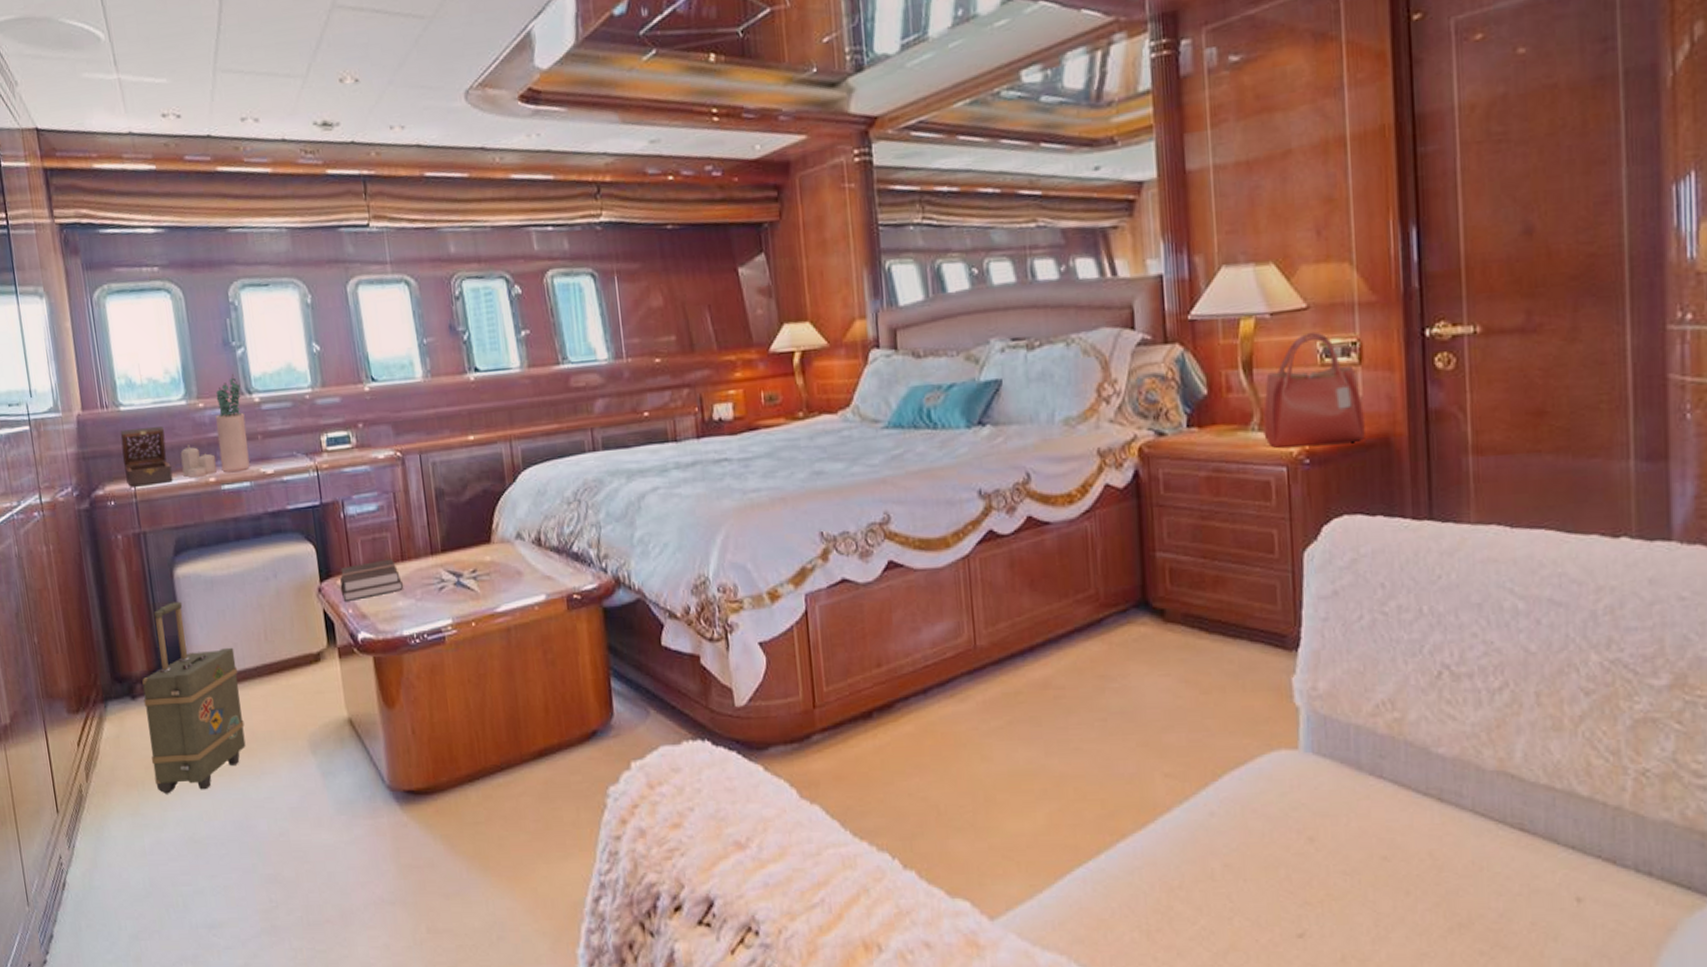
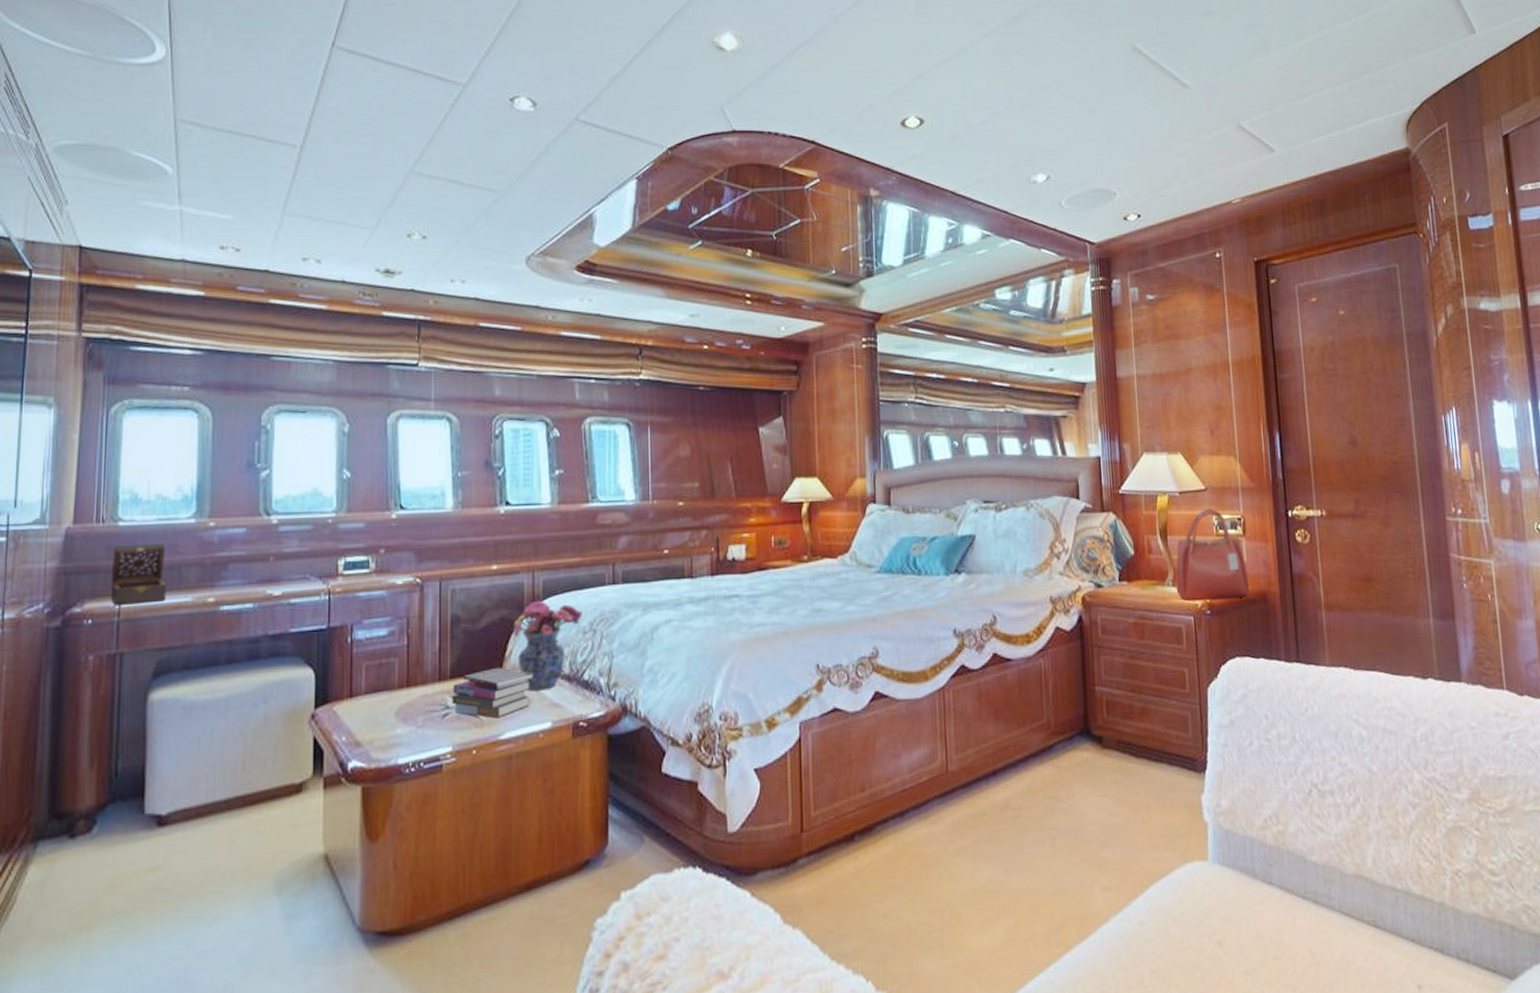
suitcase: present [142,601,246,794] -> none [80,728,205,948]
candle: present [180,444,217,479] -> none [179,563,219,599]
vase: present [215,373,250,473] -> none [224,494,259,594]
hardback book: present [339,559,404,601] -> none [336,685,406,728]
books: none [445,540,522,591] -> present [452,667,532,718]
flower arrangement: none [496,471,565,564] -> present [513,601,583,691]

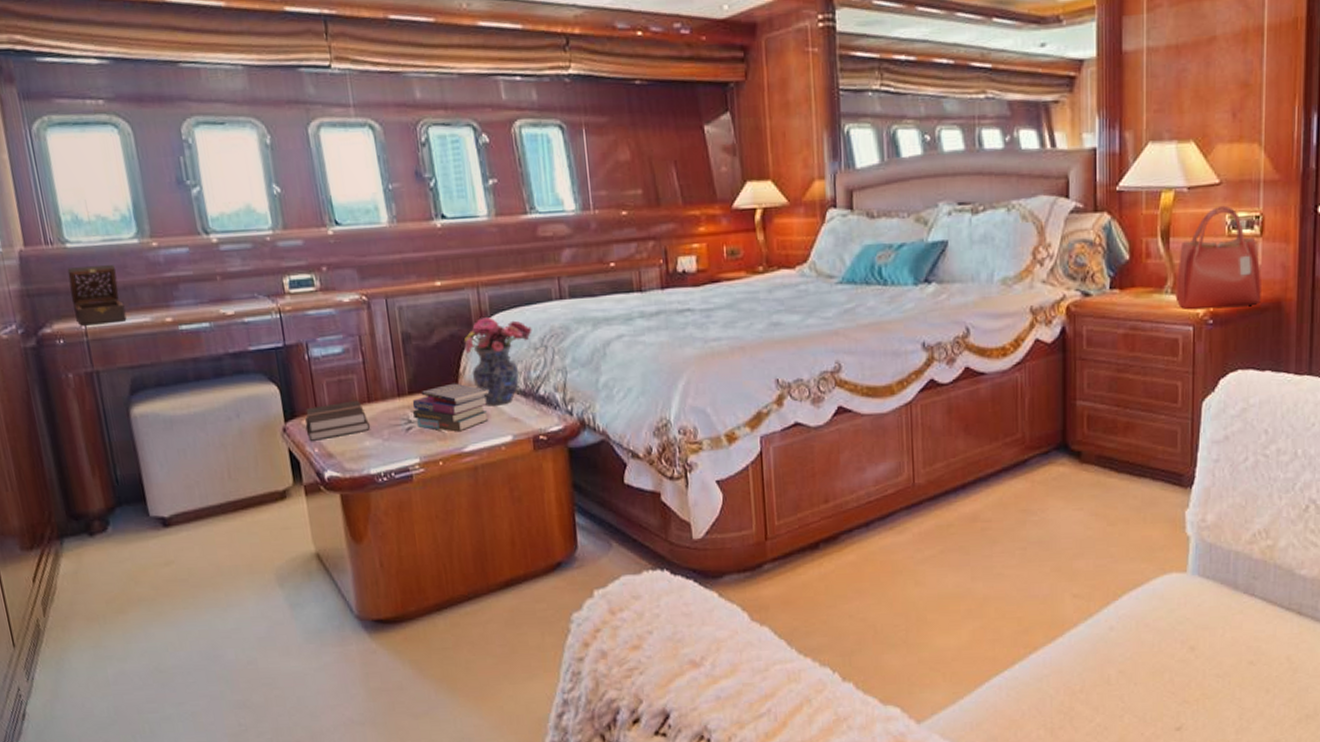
hardback book: none [336,685,406,728] -> present [304,400,371,441]

